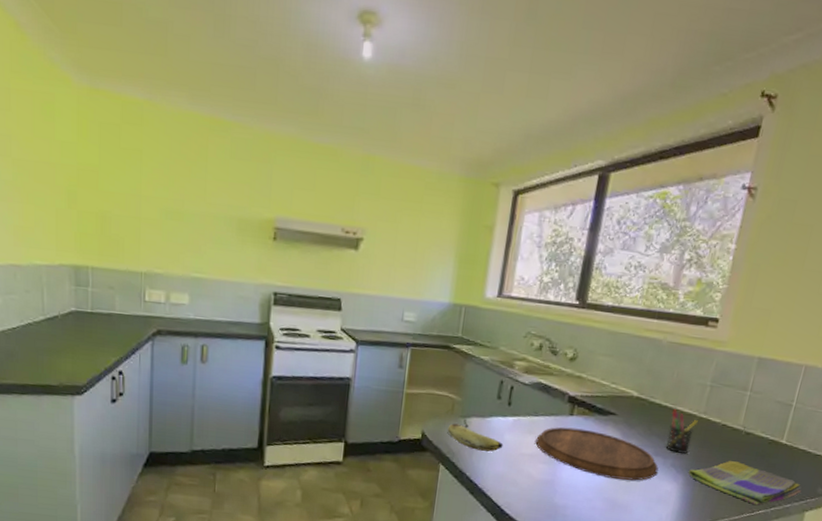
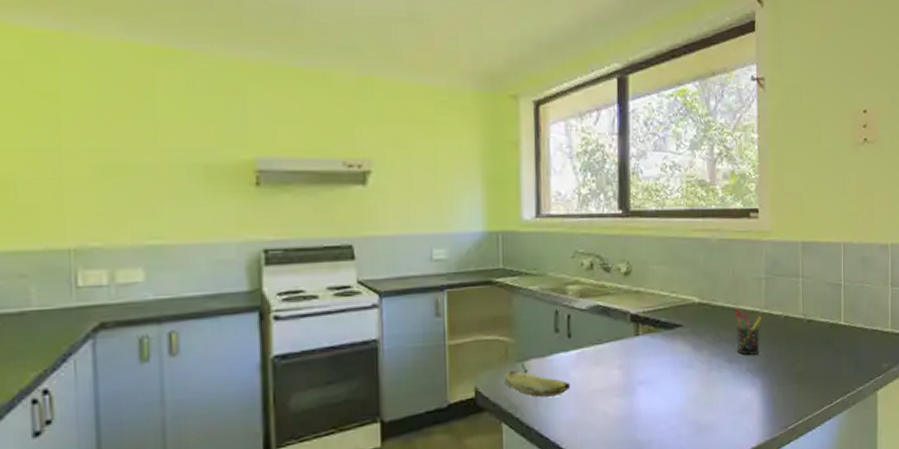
cutting board: present [535,427,659,481] -> none [605,348,735,398]
dish towel: present [688,461,802,506] -> none [764,352,869,395]

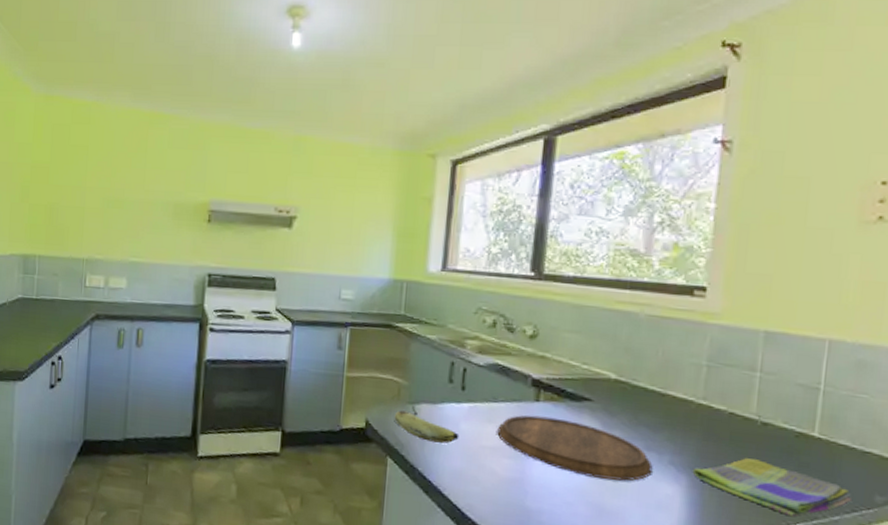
cutting board: none [605,348,735,398] -> present [497,415,653,481]
pen holder: present [735,309,762,356] -> none [659,394,697,449]
dish towel: none [764,352,869,395] -> present [692,458,853,517]

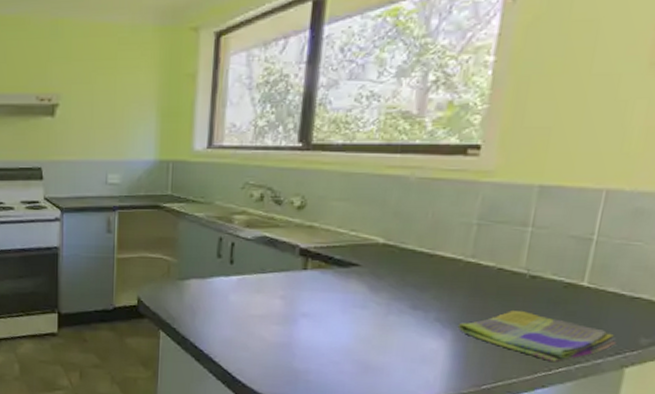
fruit: present [394,406,459,444] -> none [165,282,229,315]
cutting board: present [497,415,653,481] -> none [265,283,419,339]

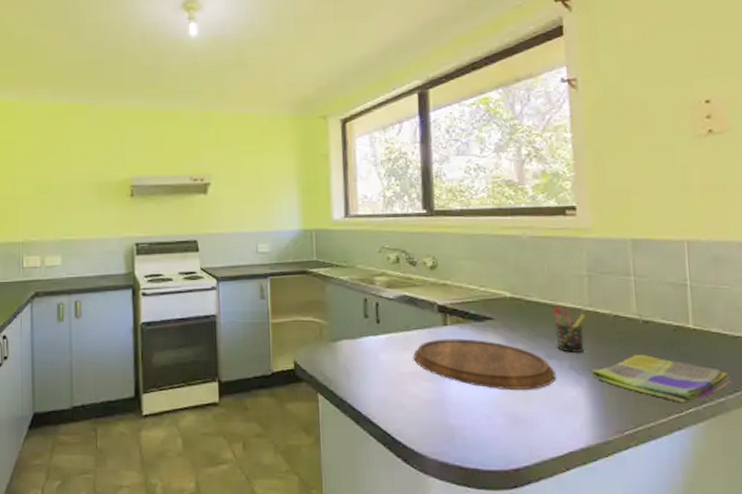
cutting board: none [265,283,419,339] -> present [413,338,556,389]
pen holder: none [425,254,465,306] -> present [553,305,585,354]

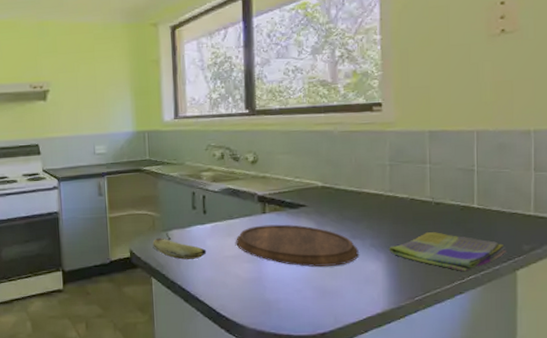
fruit: none [319,343,381,374] -> present [152,233,207,260]
pen holder: present [553,305,585,354] -> none [358,192,386,234]

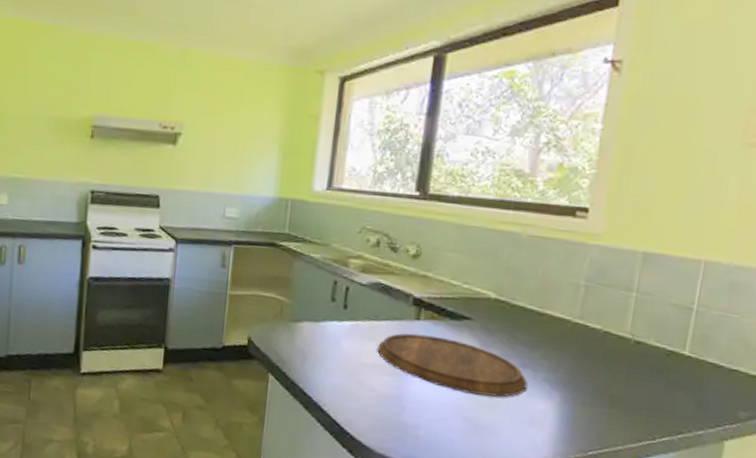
fruit: present [152,233,207,260] -> none [276,324,340,361]
dish towel: present [388,232,507,272] -> none [565,375,717,432]

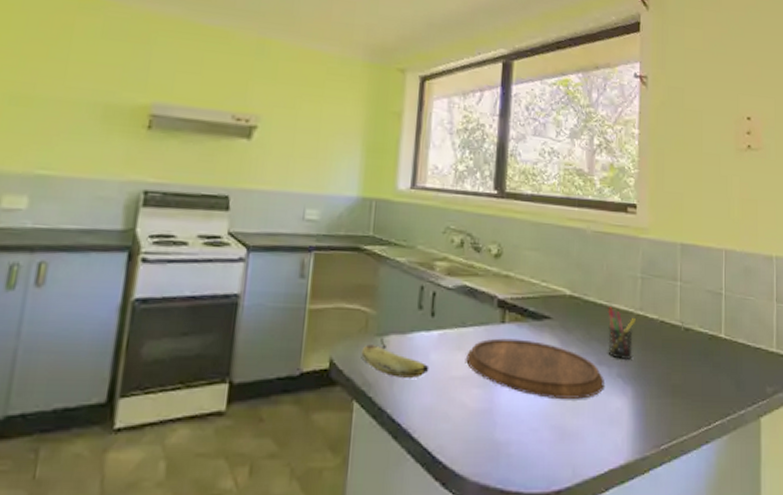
fruit: none [276,324,340,361] -> present [361,338,429,378]
pen holder: none [534,313,573,367] -> present [608,307,636,361]

